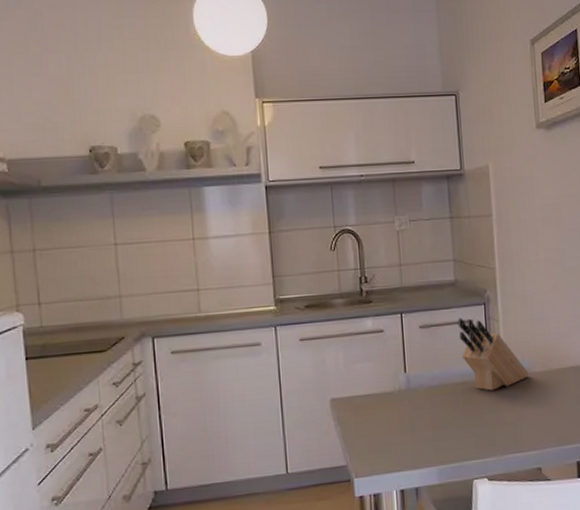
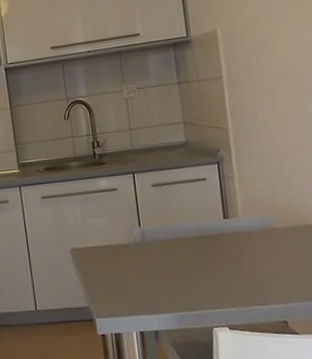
knife block: present [457,318,529,391] -> none [190,176,270,245]

